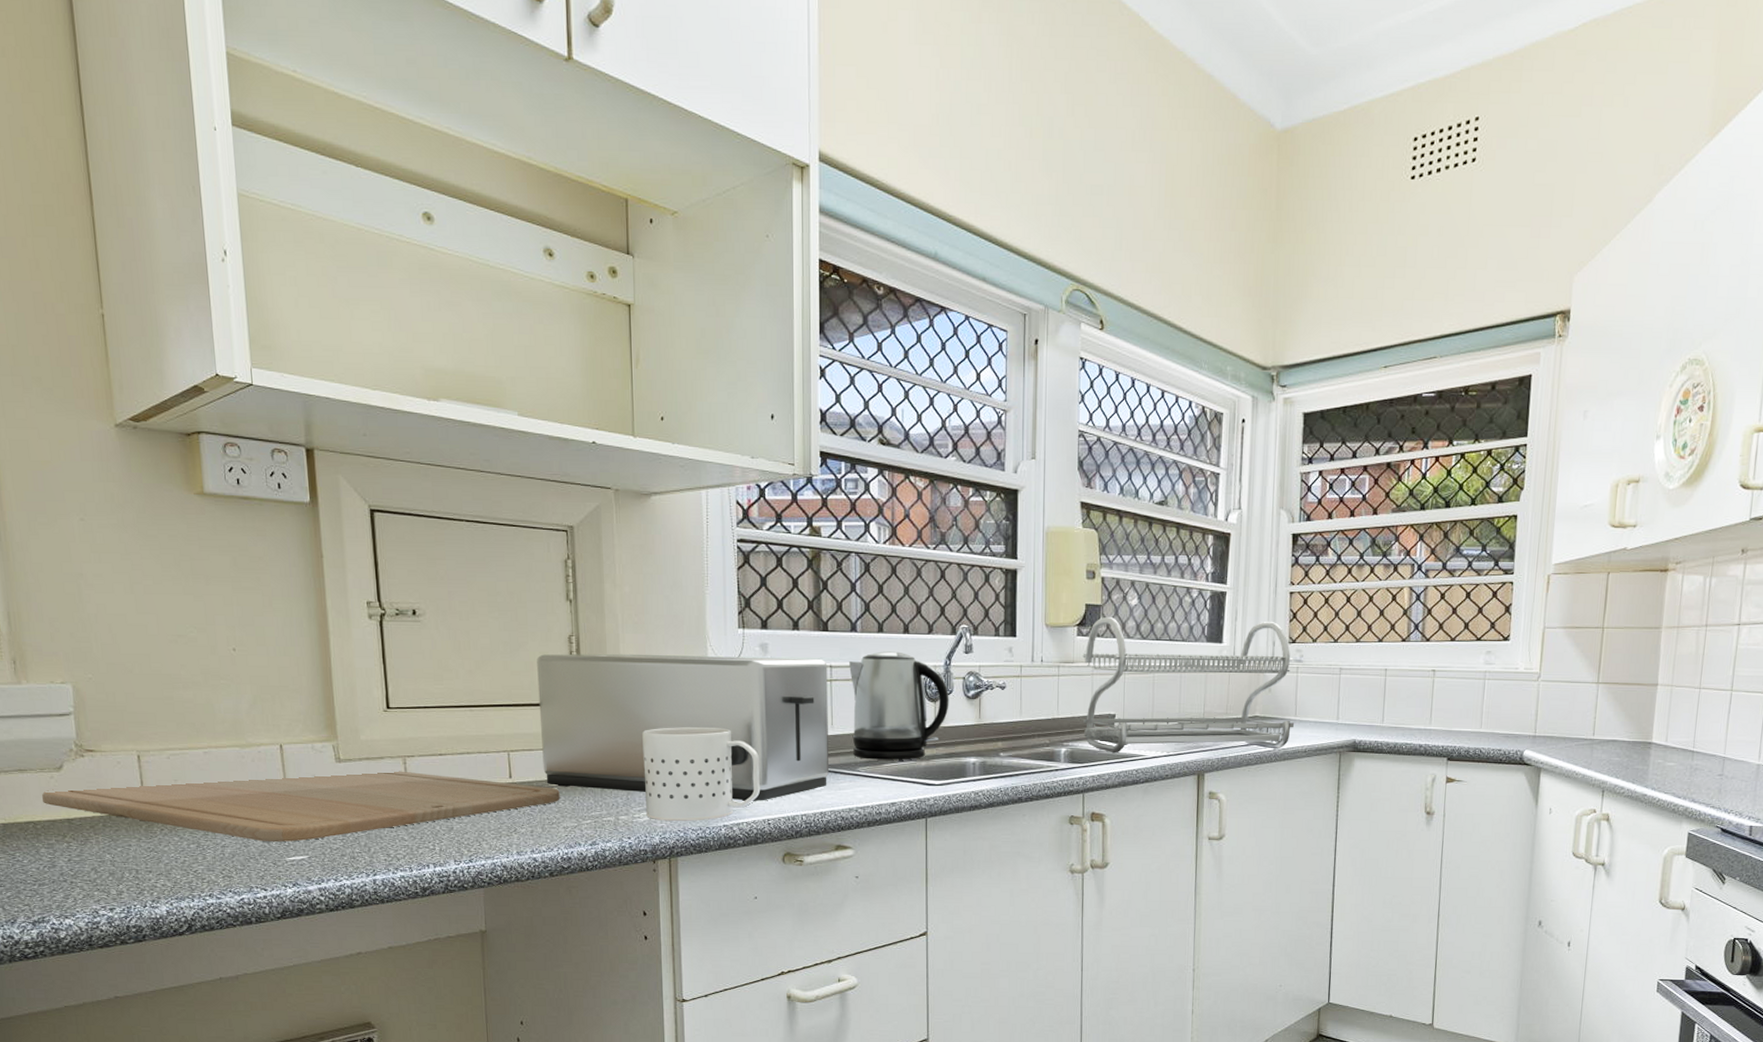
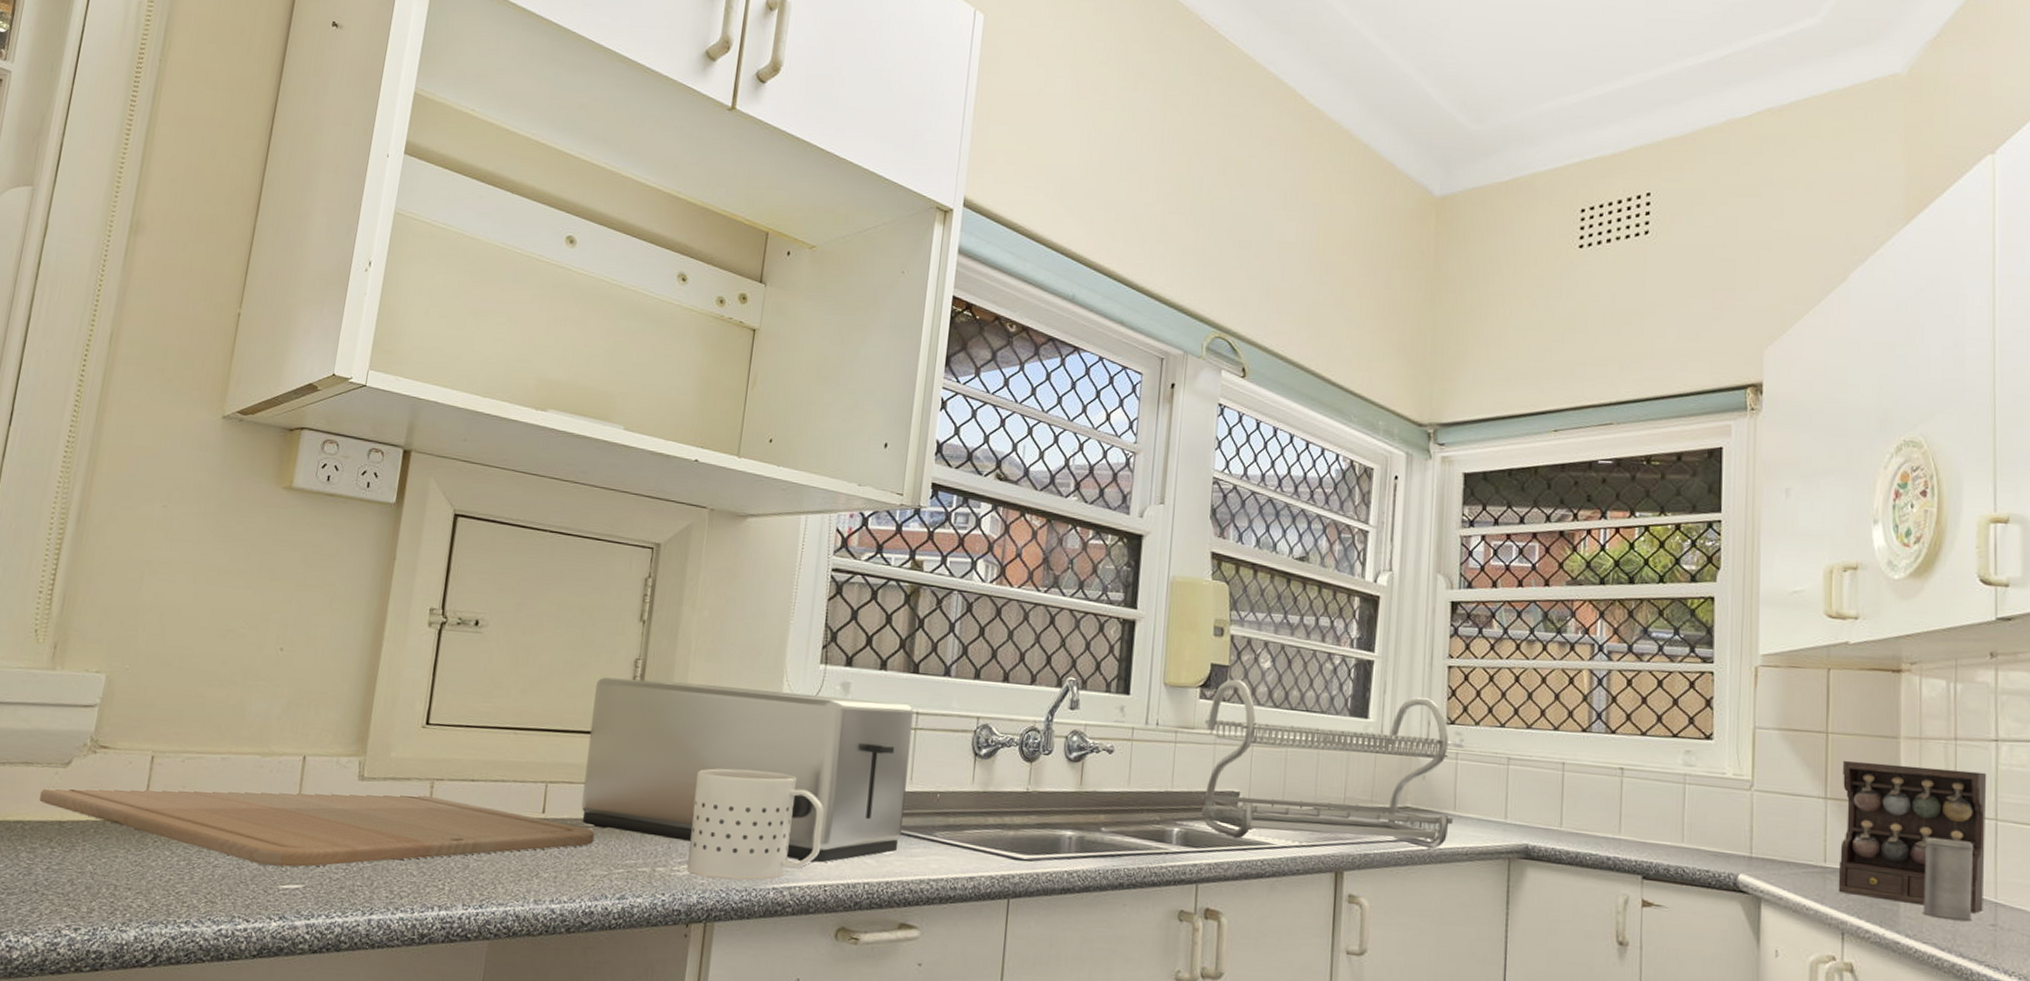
kettle: present [849,651,949,761] -> none [931,700,1048,829]
spice rack: none [1602,650,1728,767] -> present [1838,760,1987,914]
canister: none [1666,708,1712,774] -> present [1921,836,1974,922]

